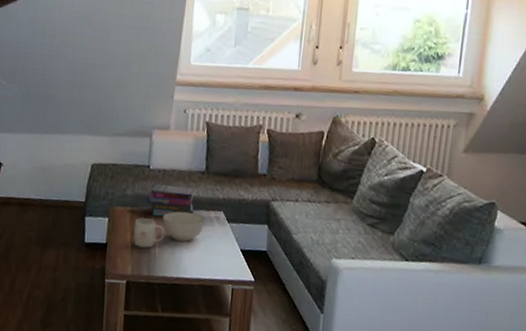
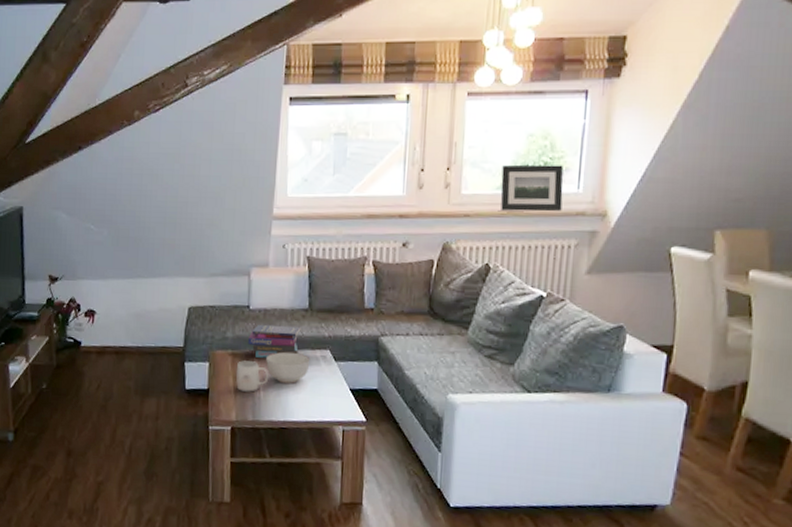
picture frame: none [388,47,446,93] -> present [500,164,564,212]

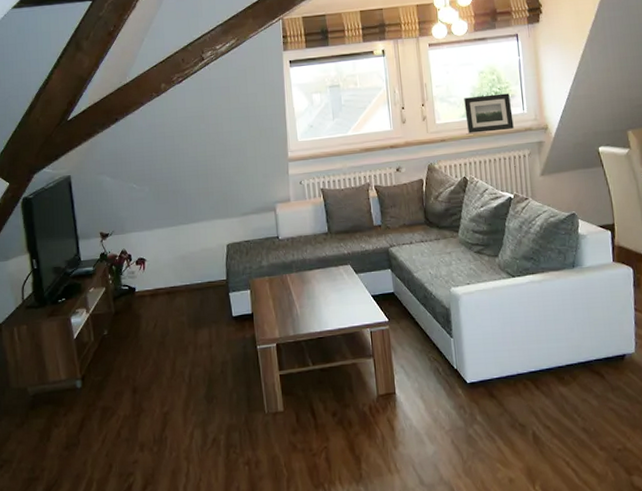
mug: present [235,360,269,392] -> none [274,283,303,311]
books: present [248,324,301,358] -> none [281,248,325,280]
bowl: present [265,351,310,384] -> none [297,270,336,299]

